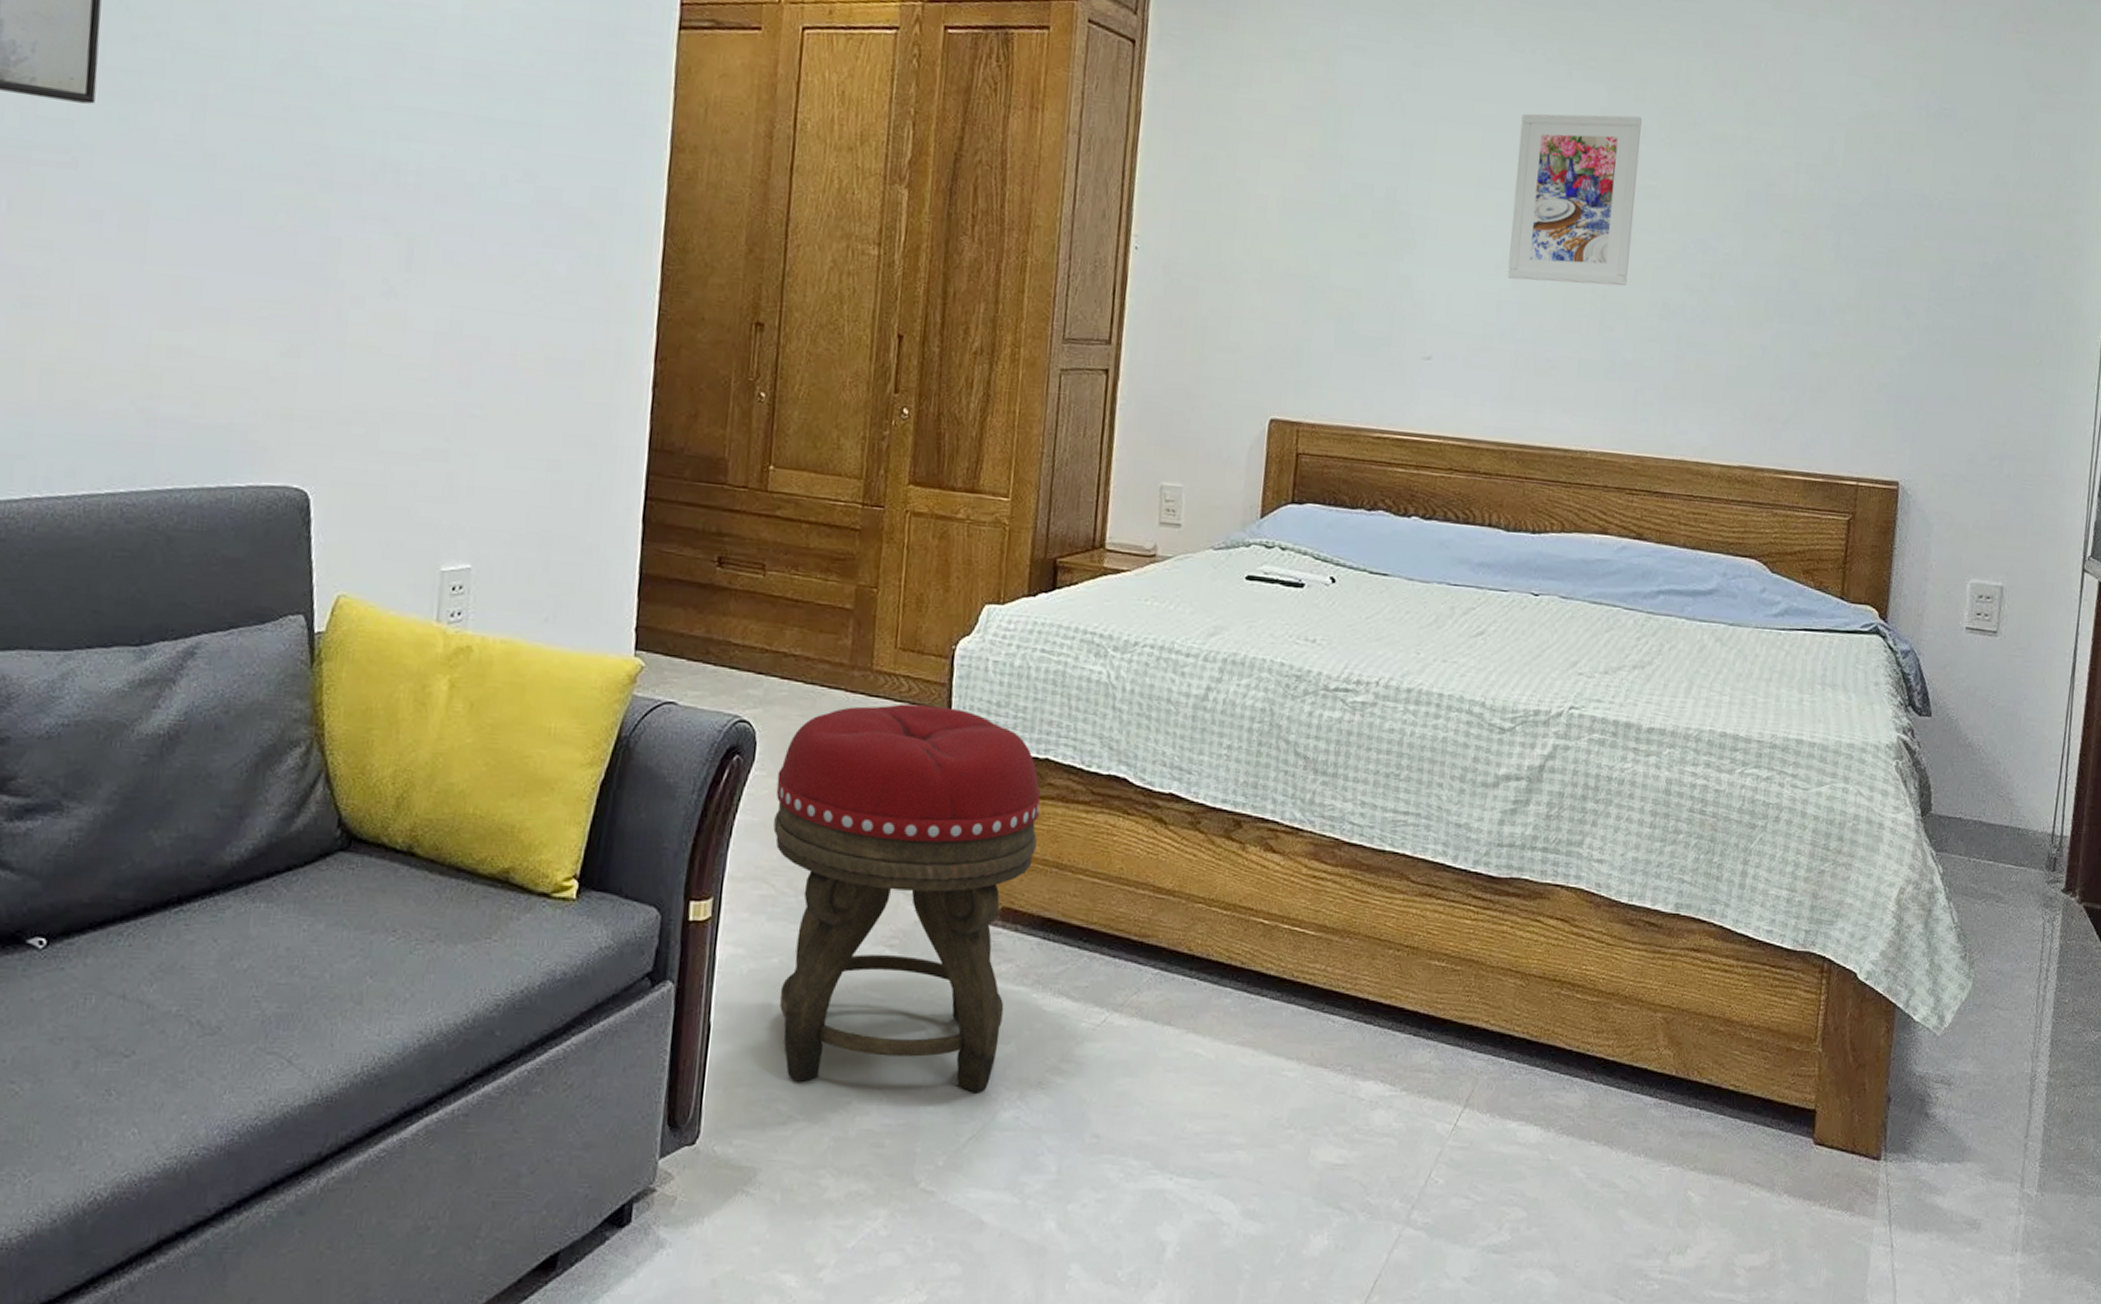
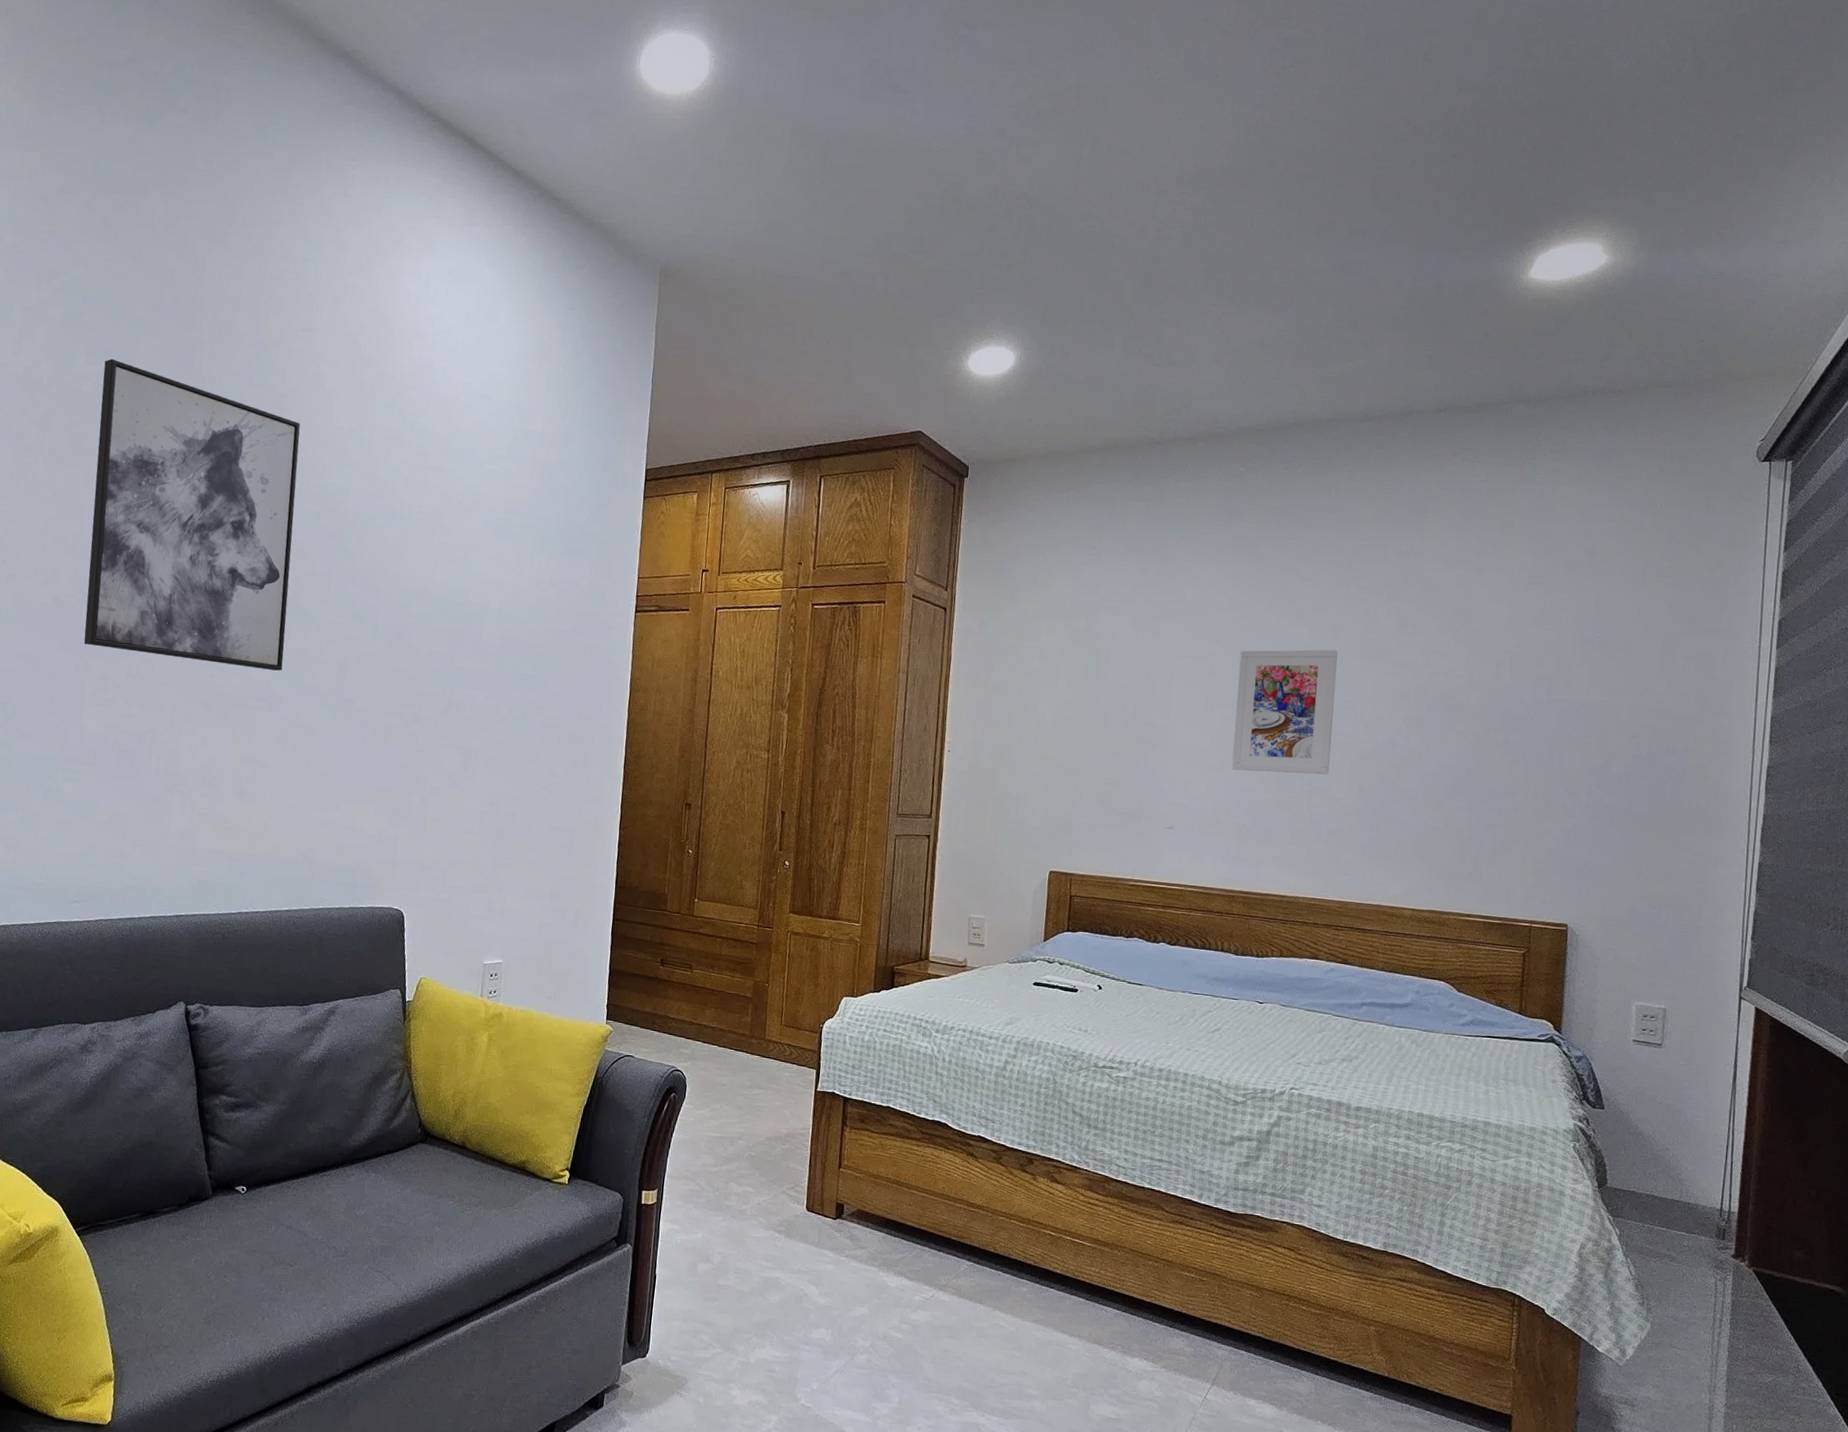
footstool: present [773,704,1041,1093] -> none [698,1063,885,1340]

